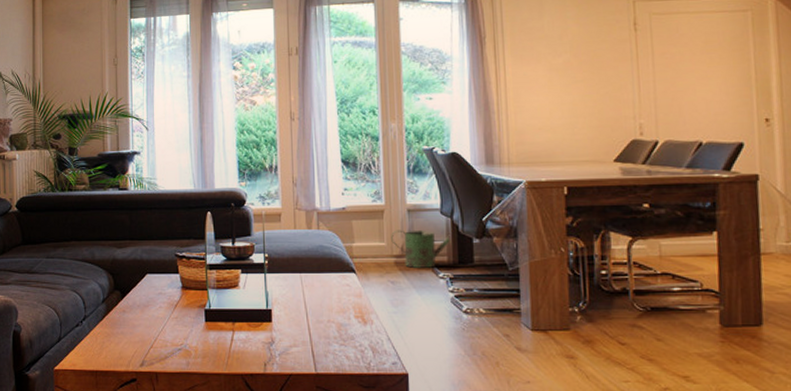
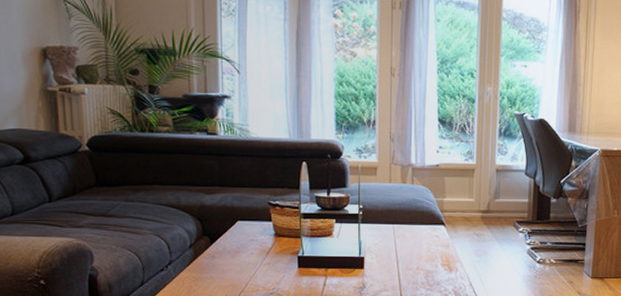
watering can: present [391,229,450,268] -> none [479,187,532,223]

